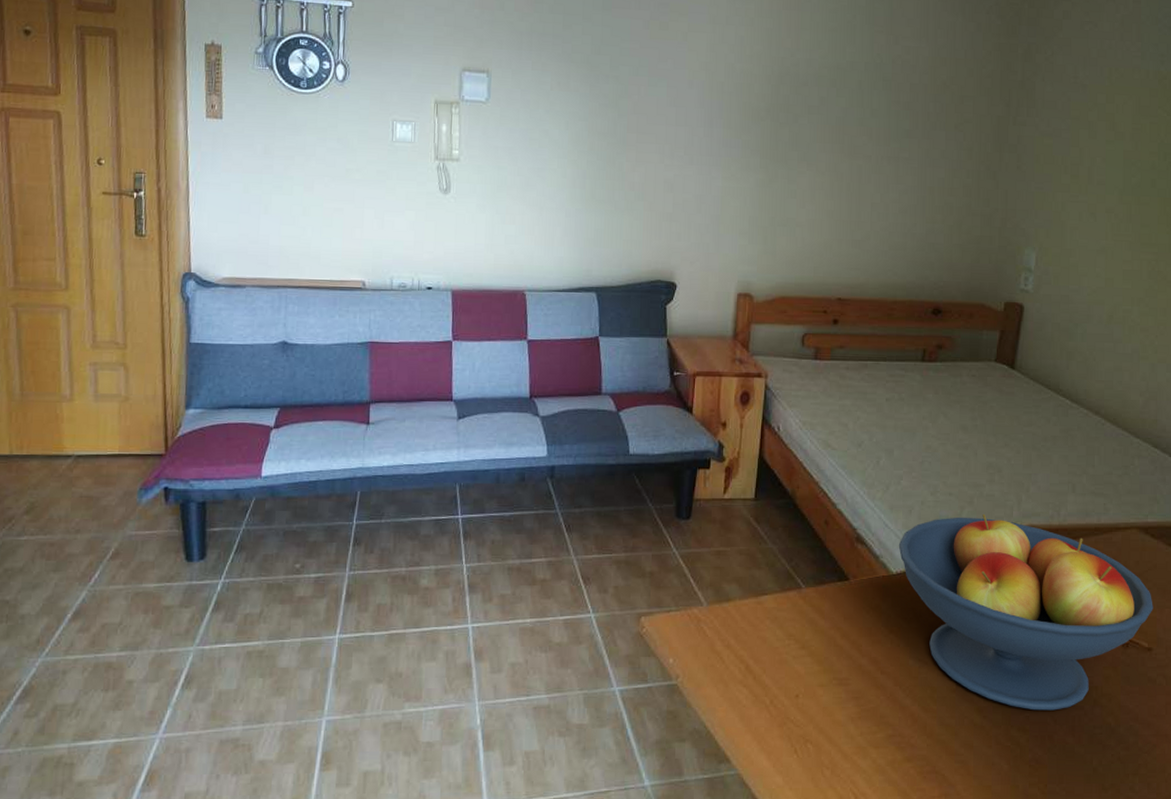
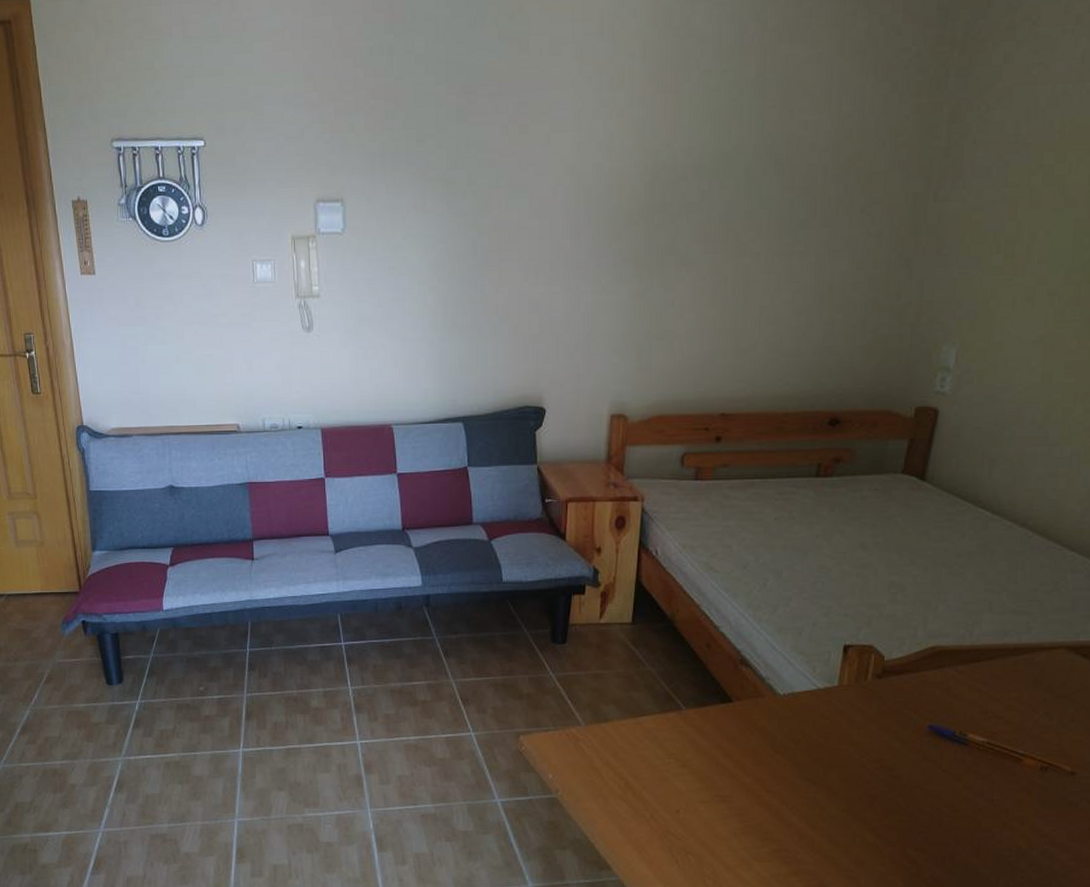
fruit bowl: present [898,513,1153,711] -> none [786,634,1080,832]

